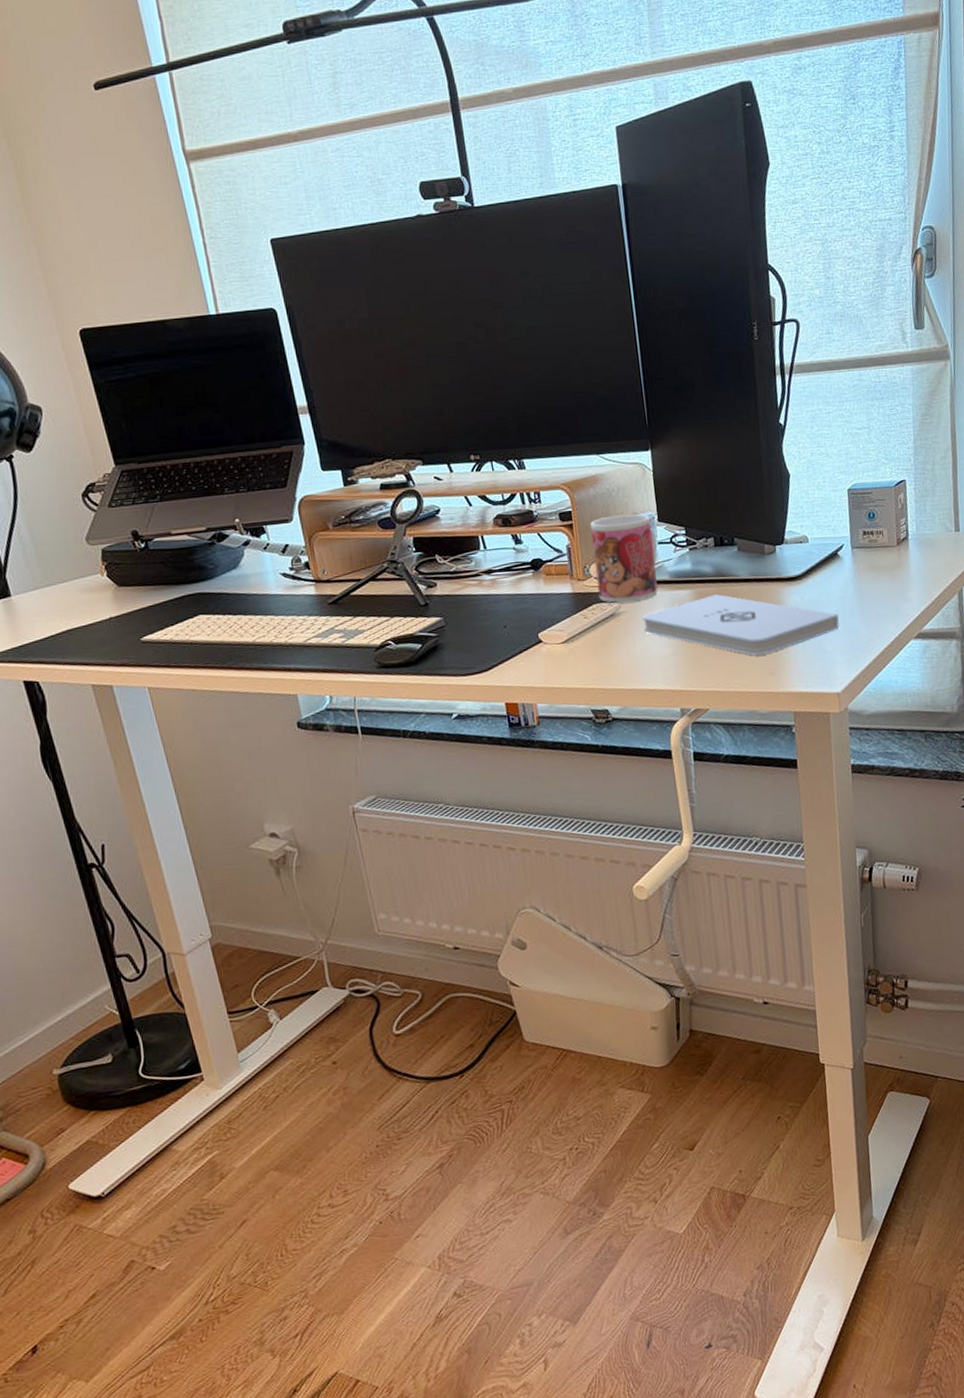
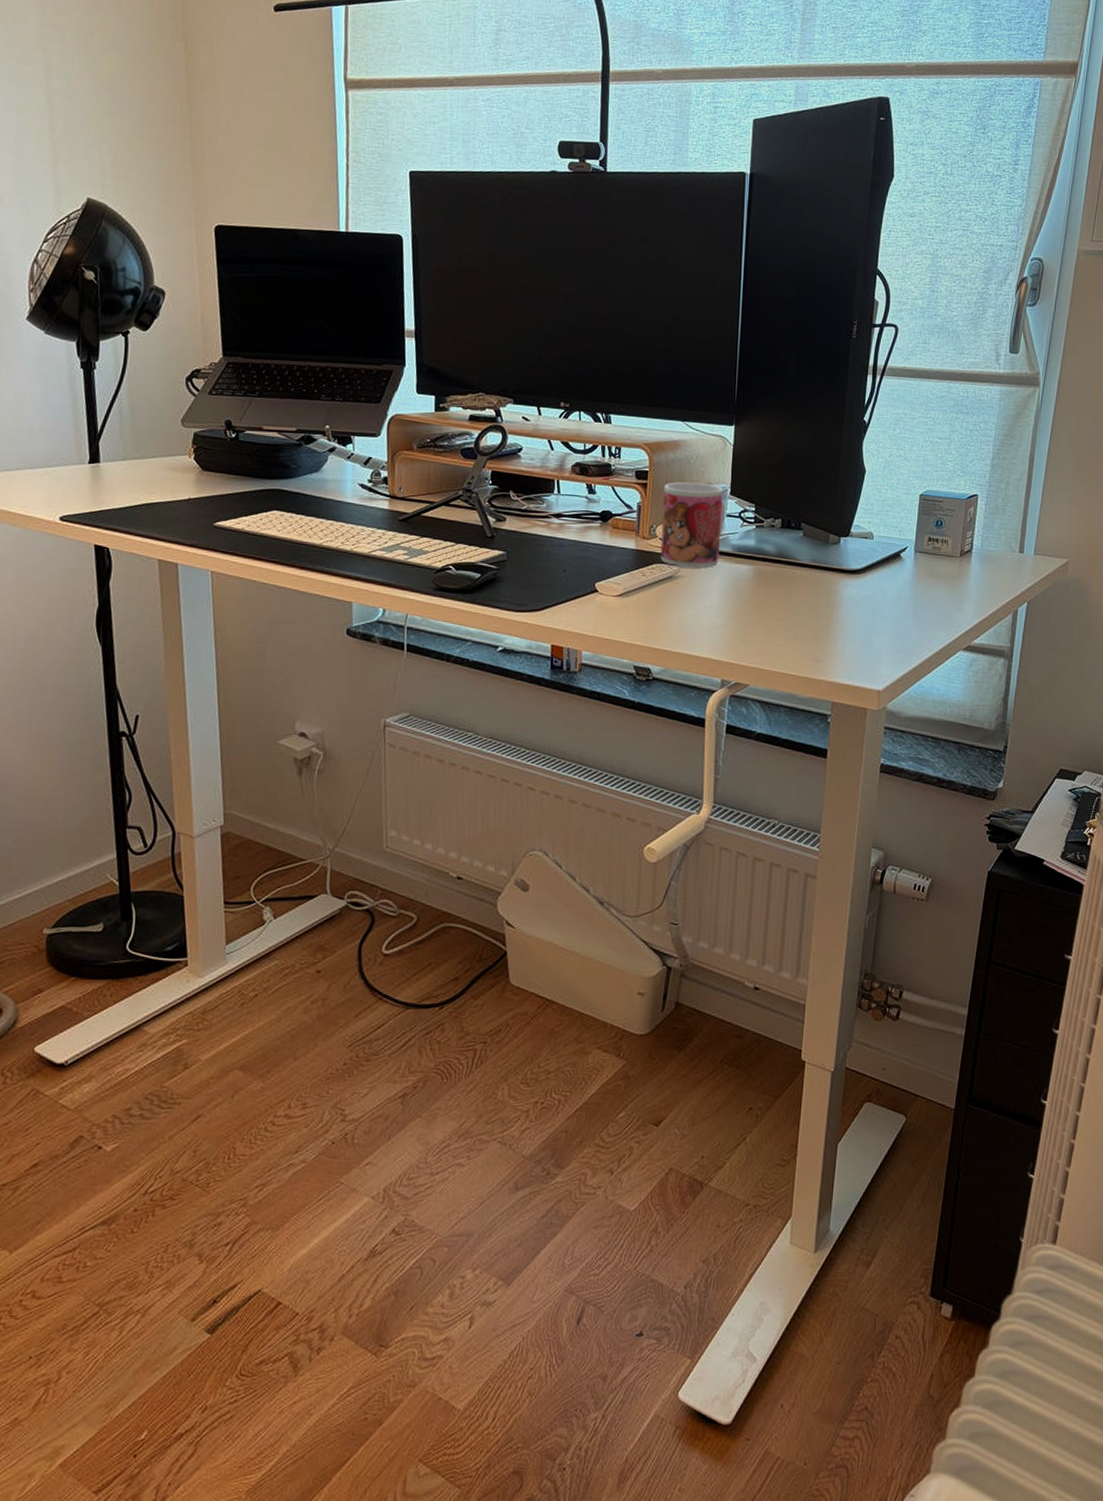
notepad: present [642,594,839,656] -> none [698,574,892,641]

